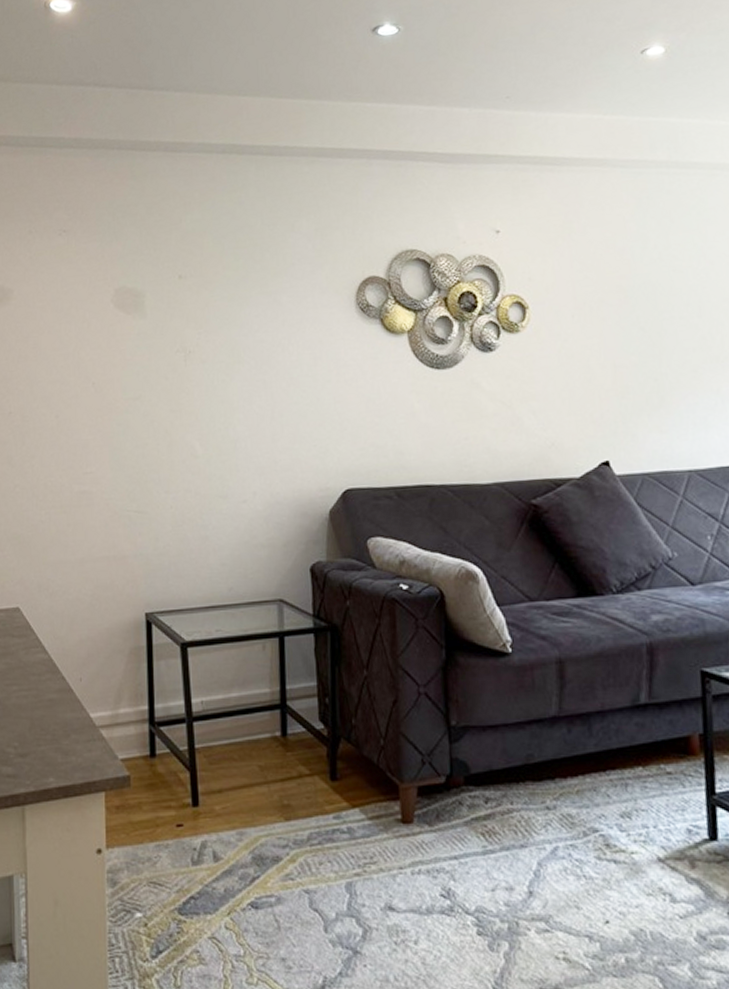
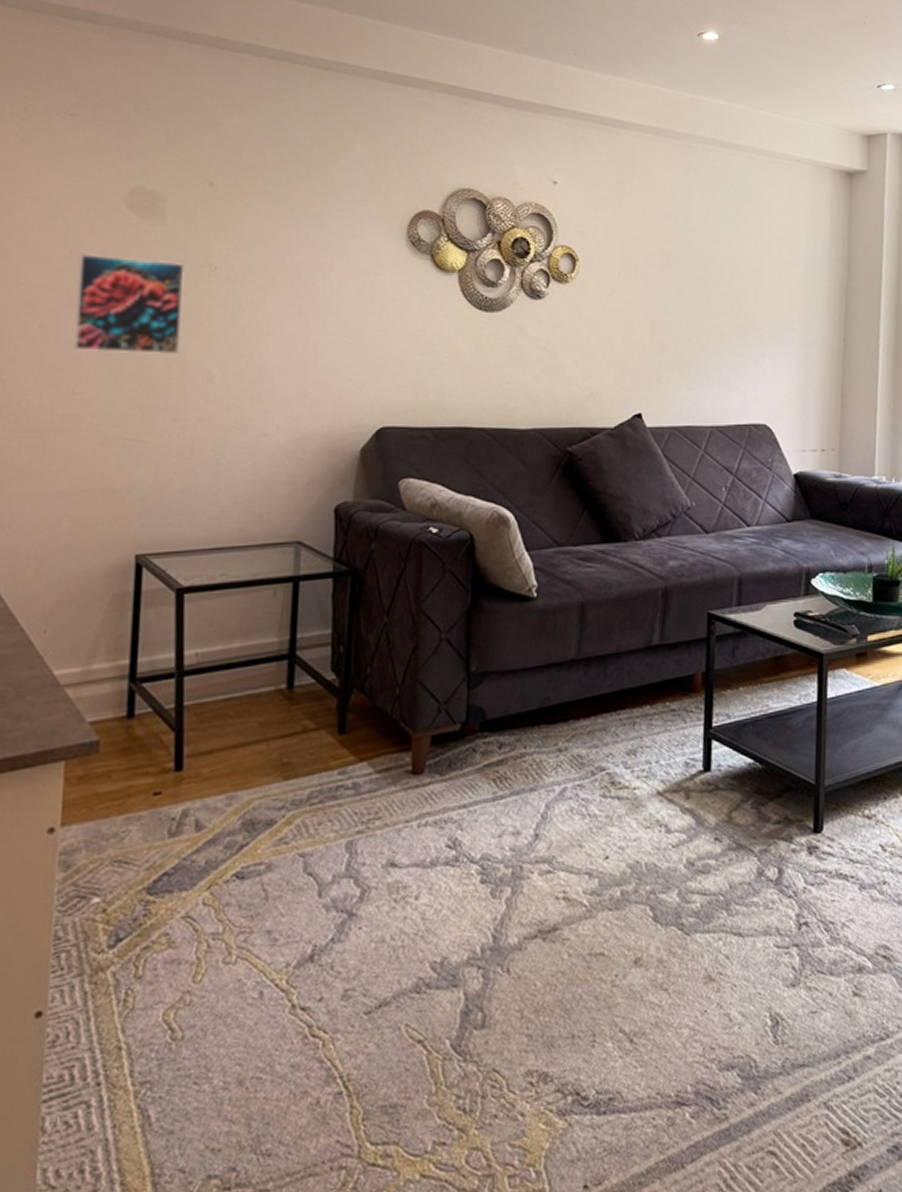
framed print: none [80,349,167,436] -> present [73,253,186,355]

